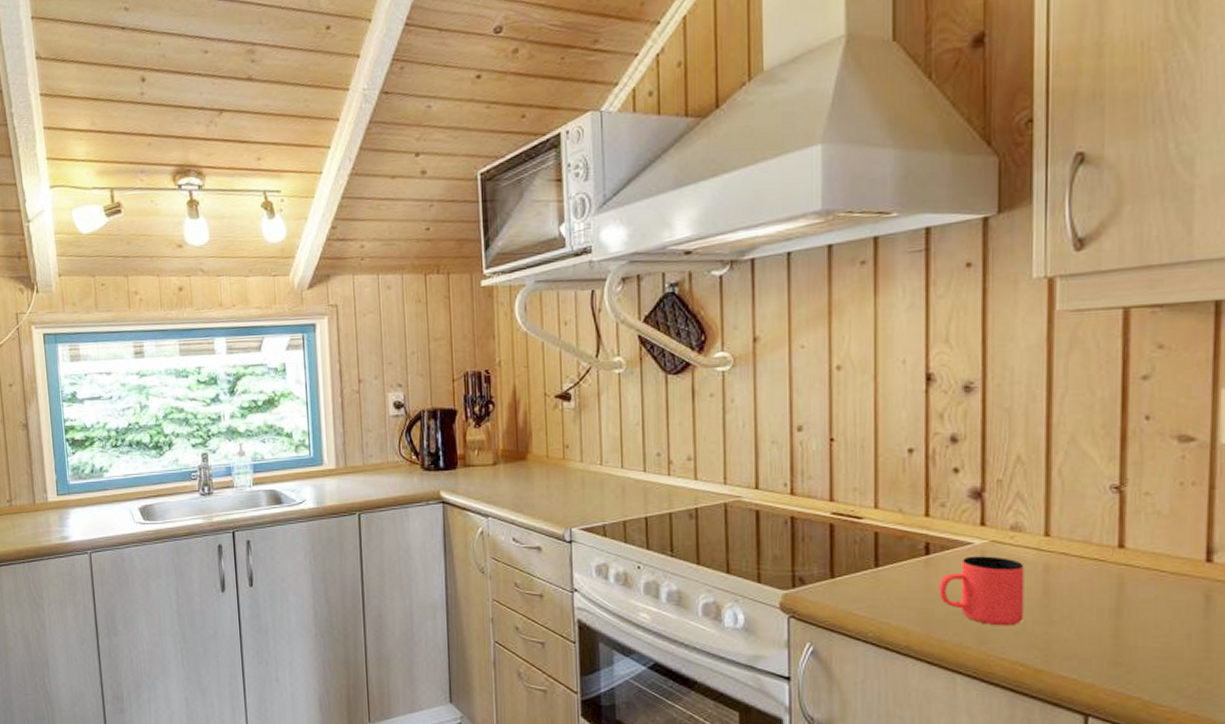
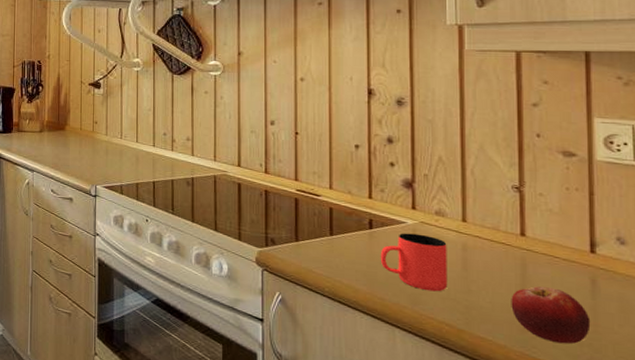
fruit: none [1102,609,1201,676] -> present [511,286,591,344]

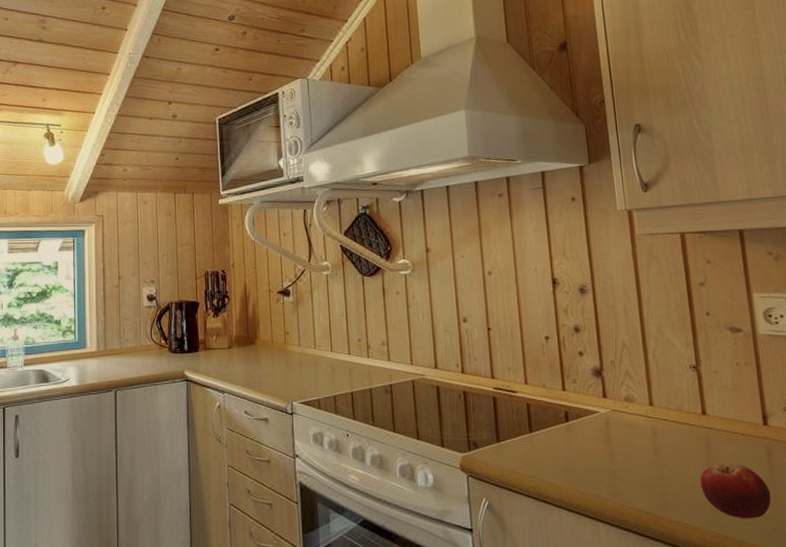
cup: present [380,233,448,292] -> none [578,422,643,480]

